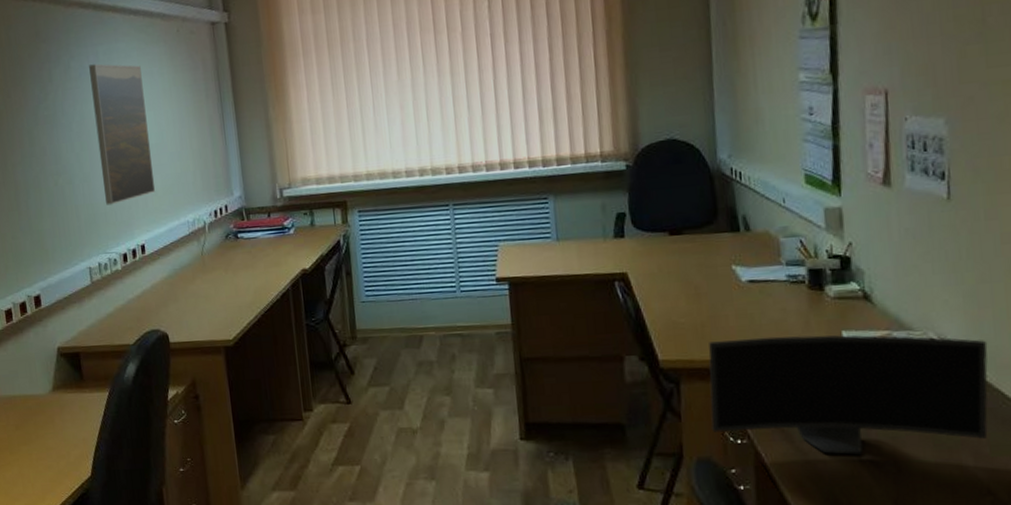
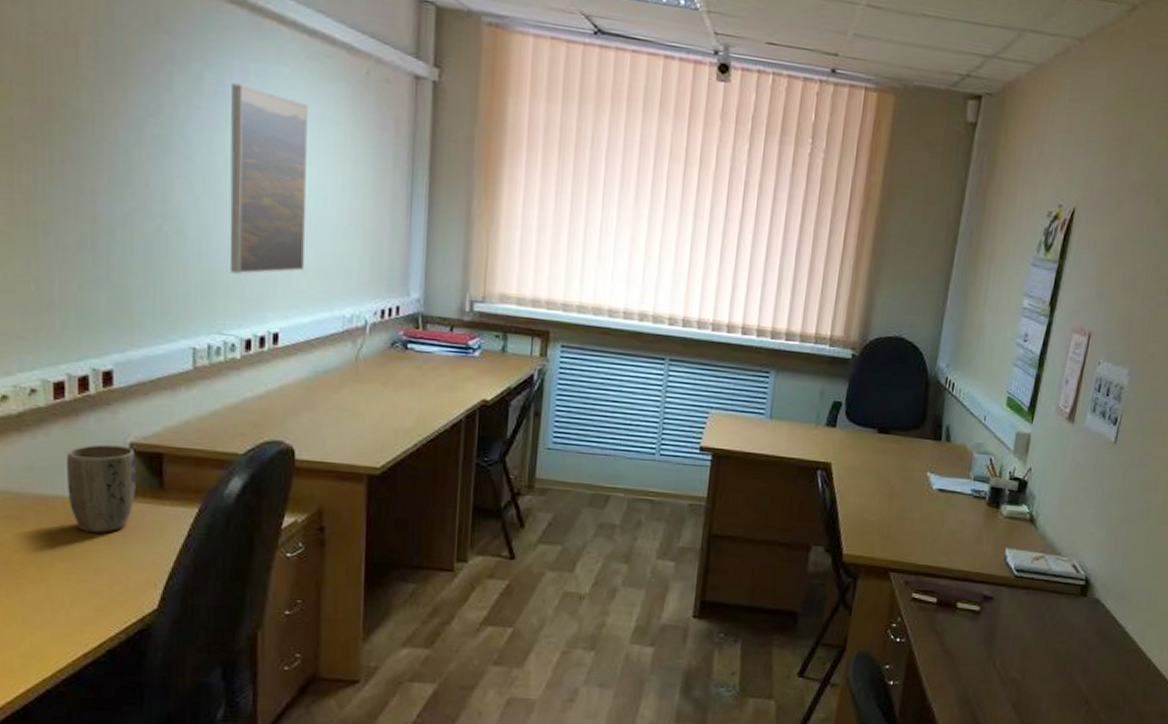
plant pot: none [19,351,66,421] -> present [65,444,137,533]
monitor: present [708,335,989,455] -> none [877,543,1115,661]

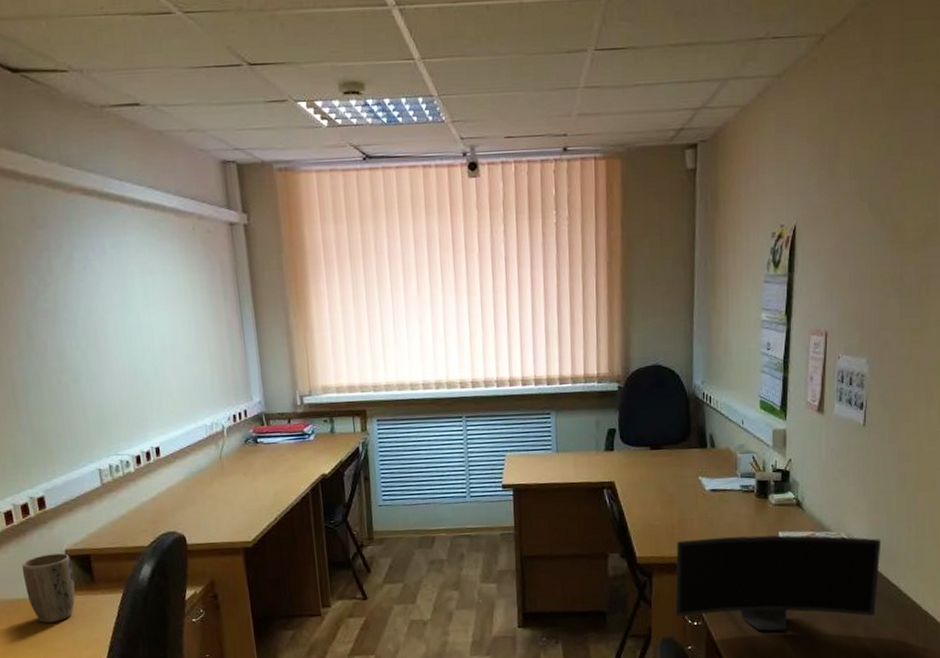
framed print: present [229,83,308,275] -> none [94,257,171,406]
monitor: none [877,543,1115,661] -> present [675,535,882,632]

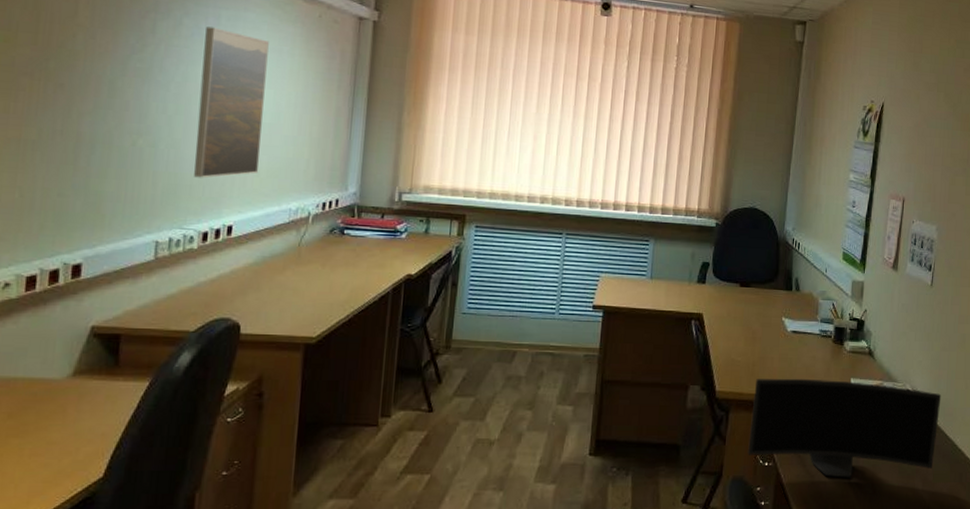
plant pot: present [22,553,76,623] -> none [28,329,96,409]
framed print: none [94,257,171,406] -> present [194,26,269,178]

